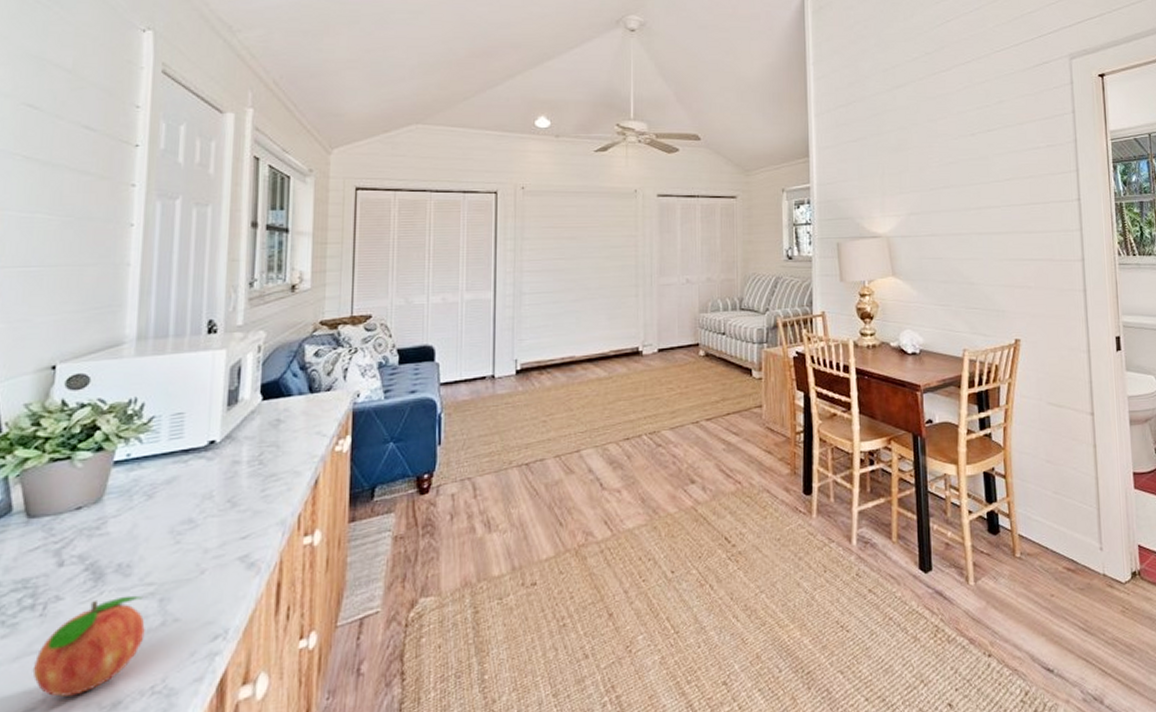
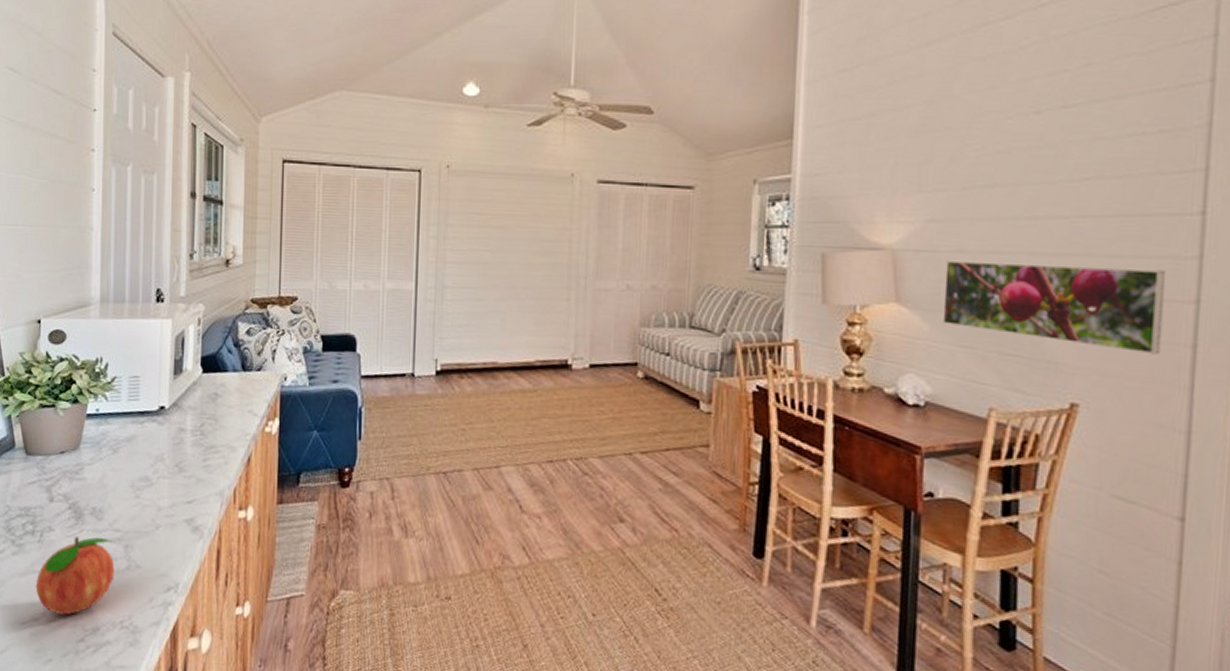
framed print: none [924,239,1066,299] -> present [942,260,1167,355]

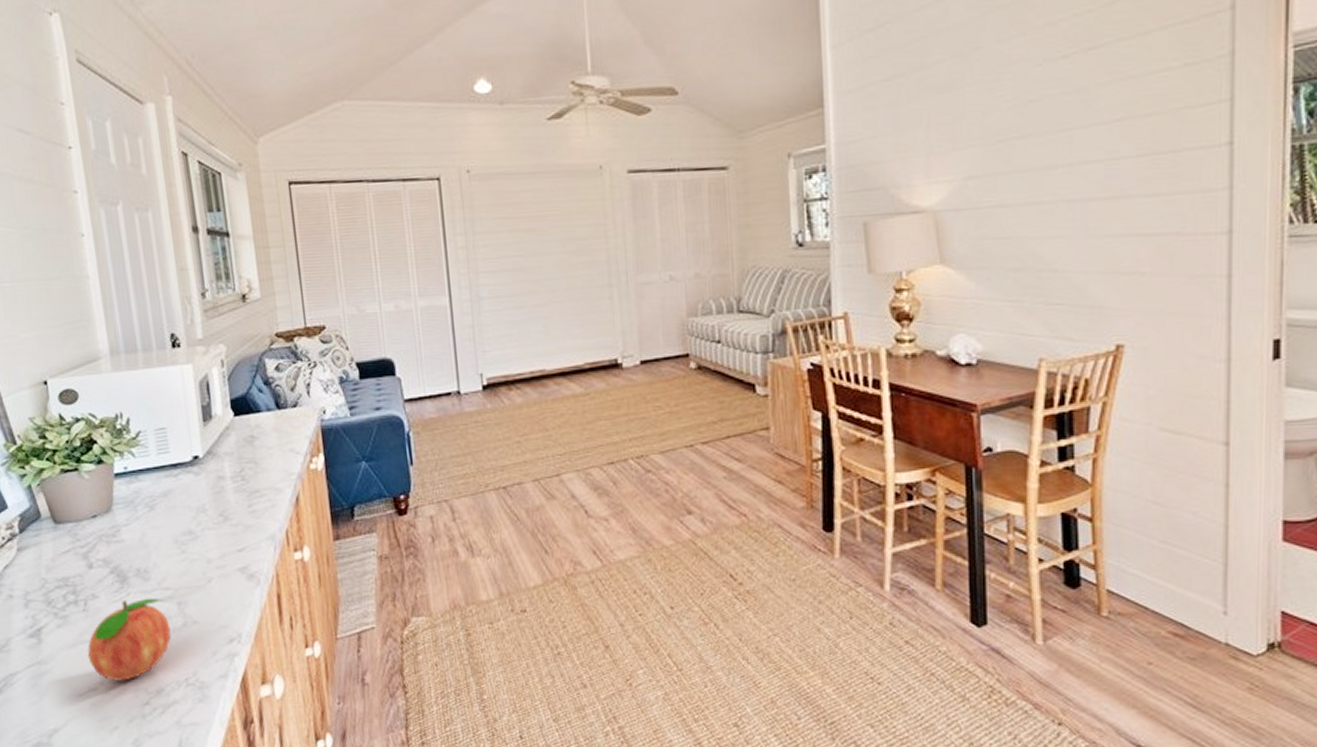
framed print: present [942,260,1167,355] -> none [987,204,1200,289]

